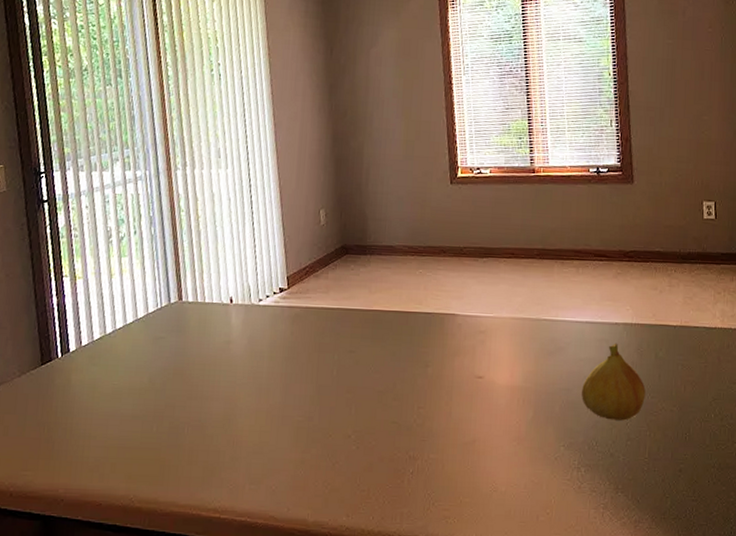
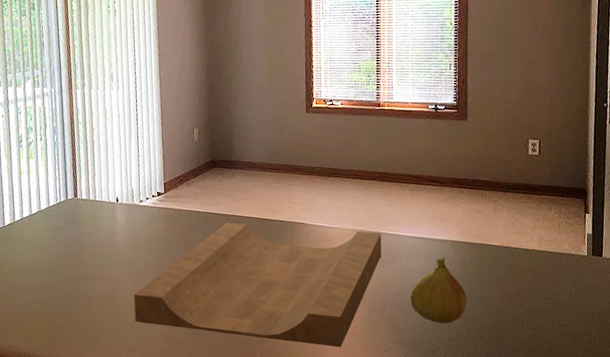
cutting board: none [256,318,546,459] -> present [134,222,382,348]

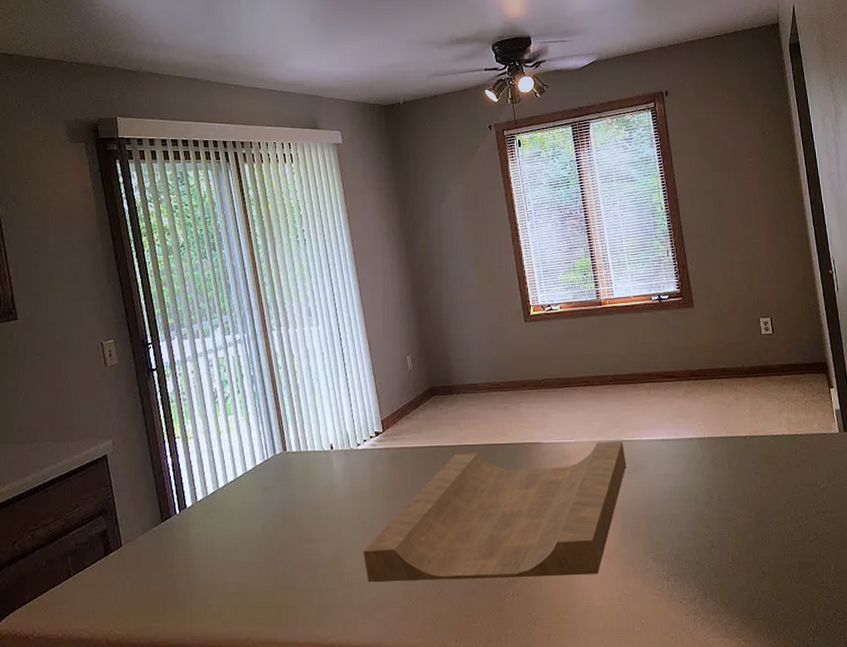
fruit: present [410,257,467,324] -> none [664,457,724,530]

